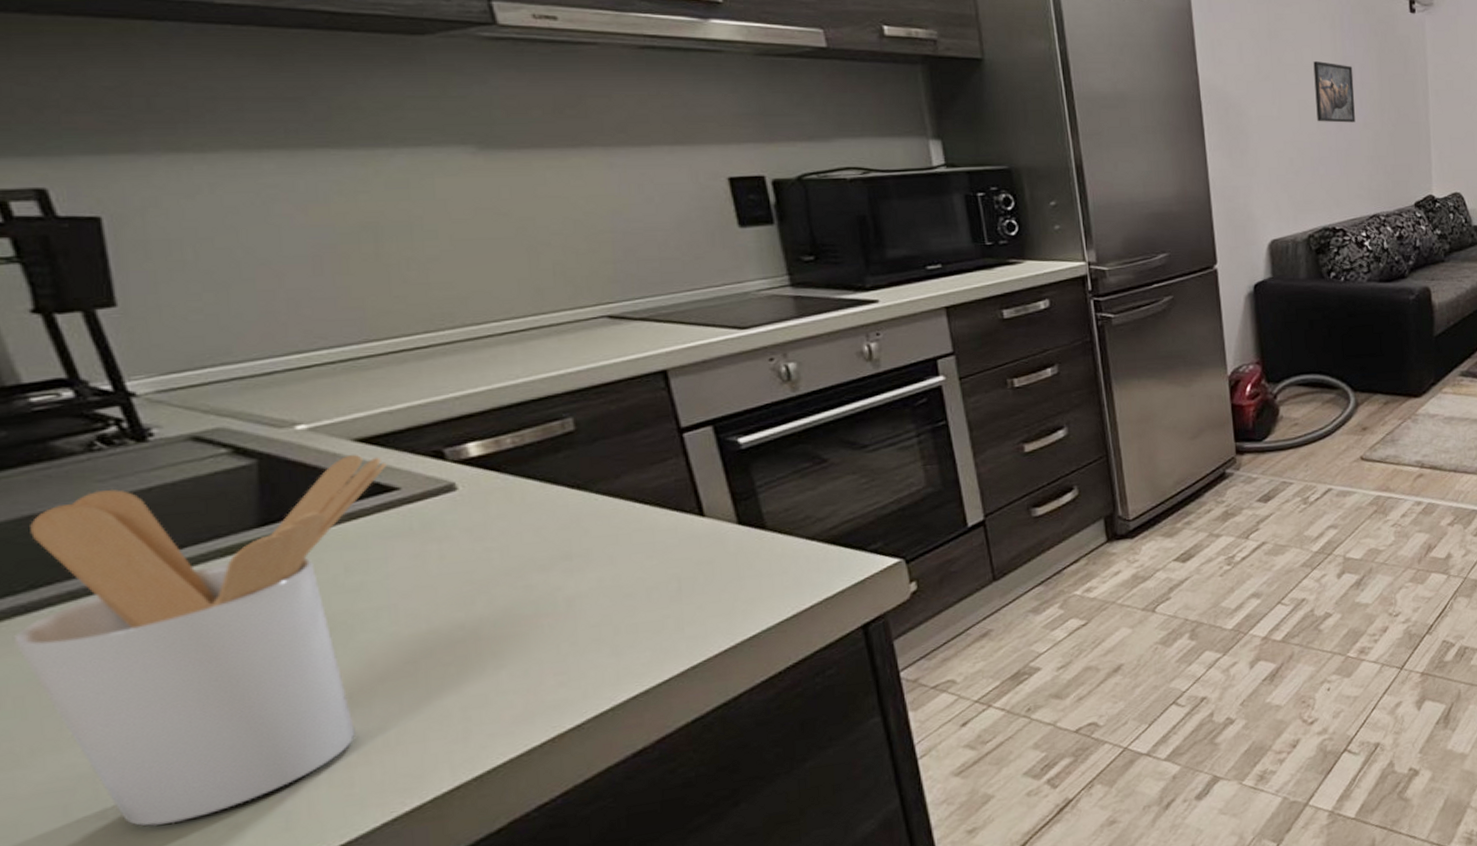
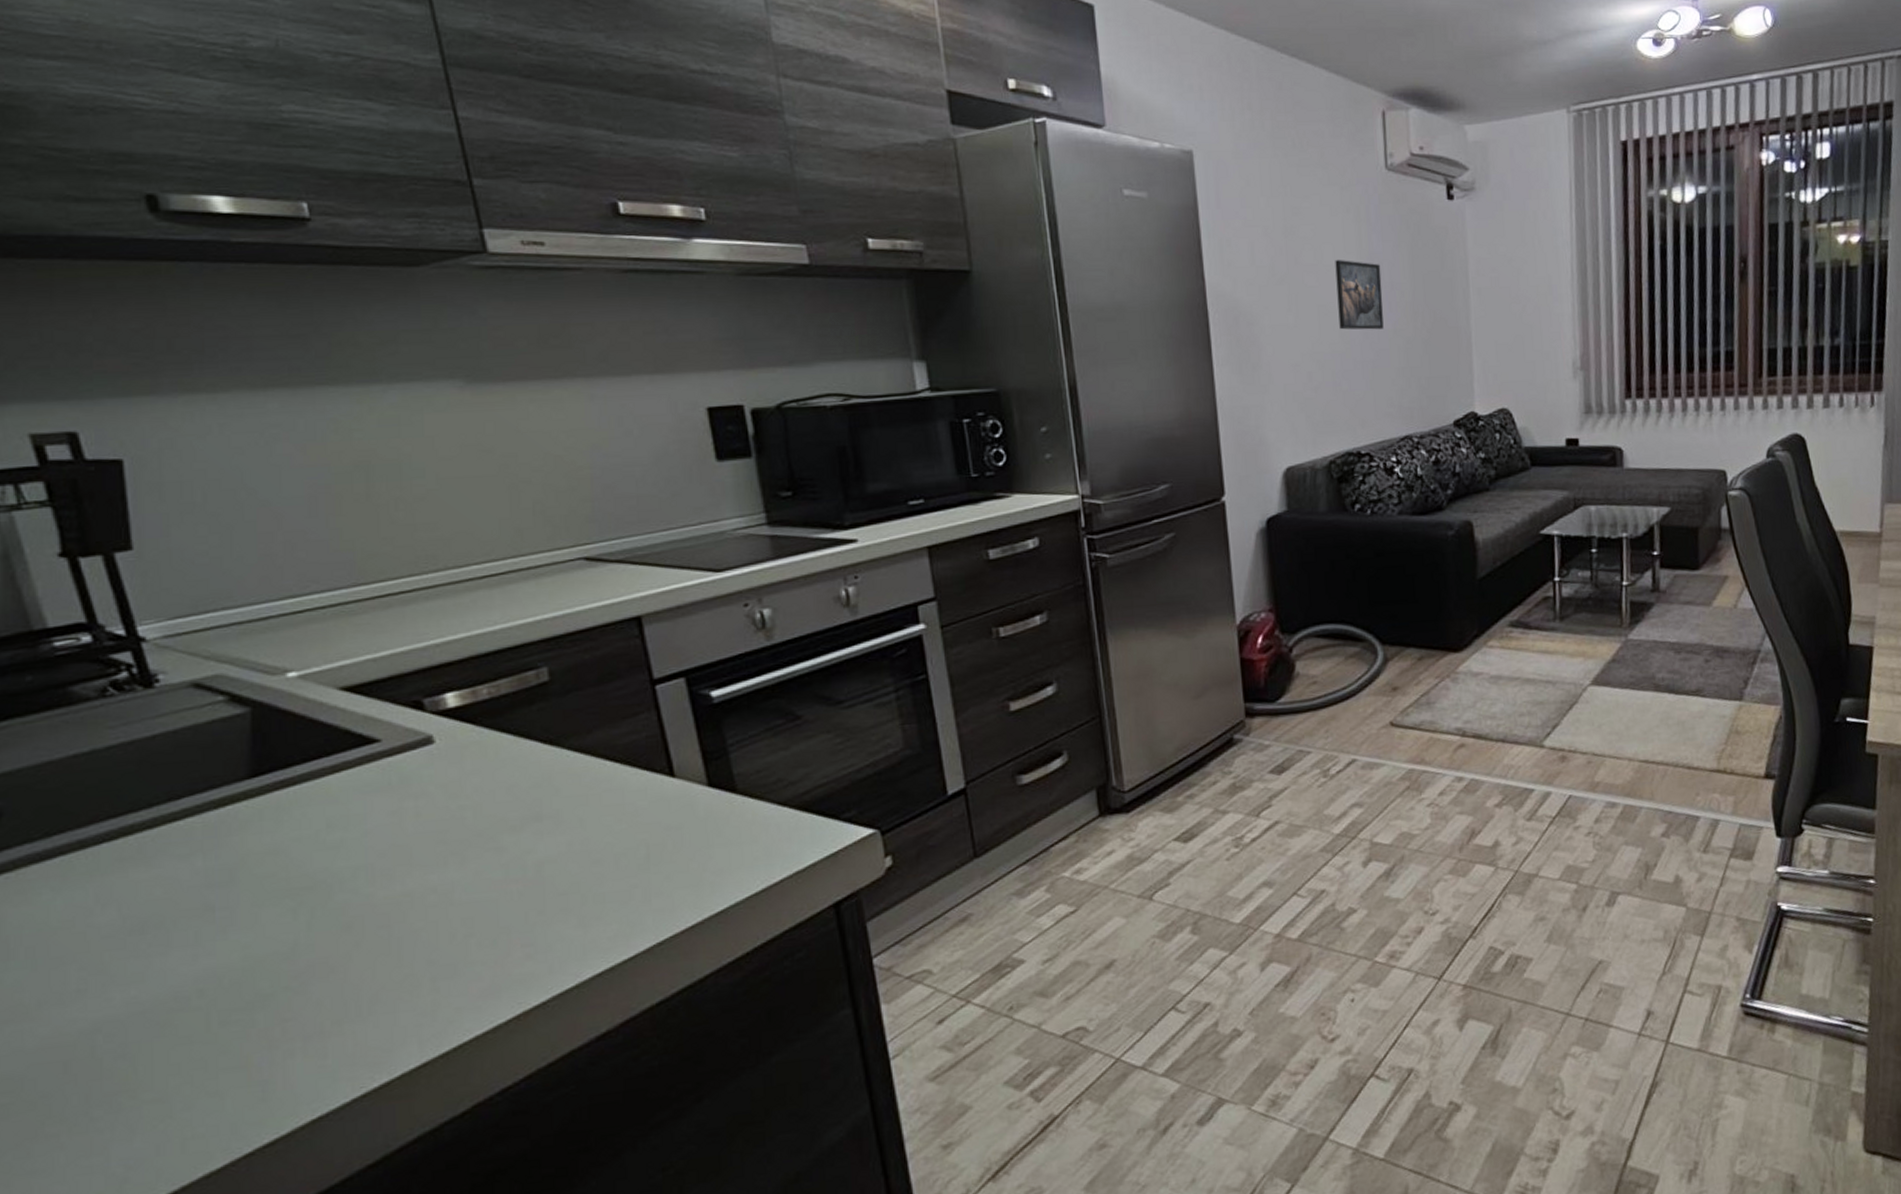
utensil holder: present [12,454,387,827] -> none [27,703,370,1089]

